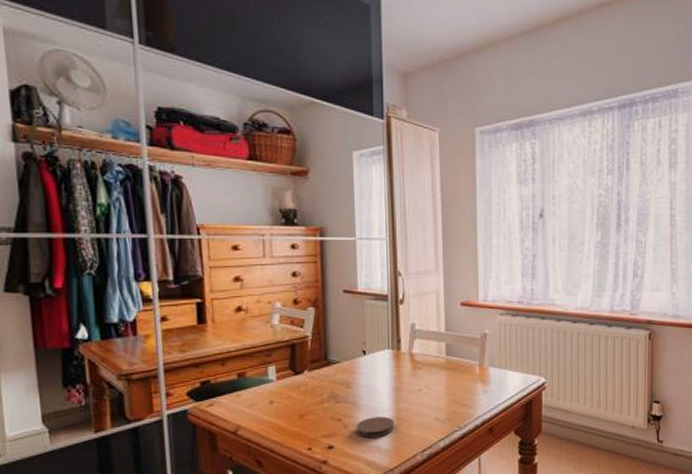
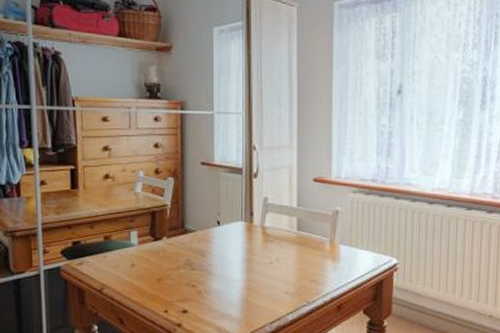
coaster: present [356,416,395,438] -> none [209,286,245,305]

